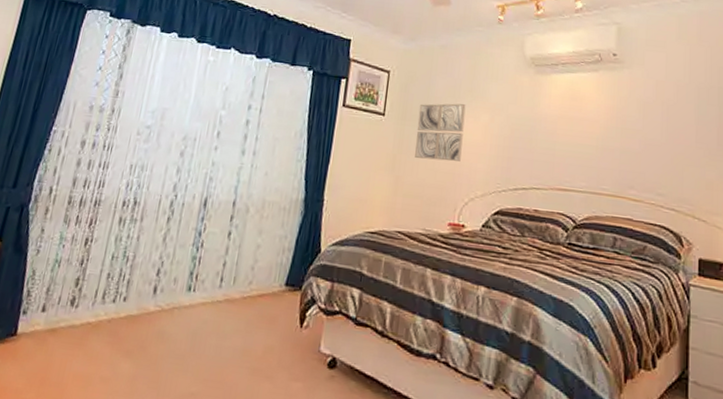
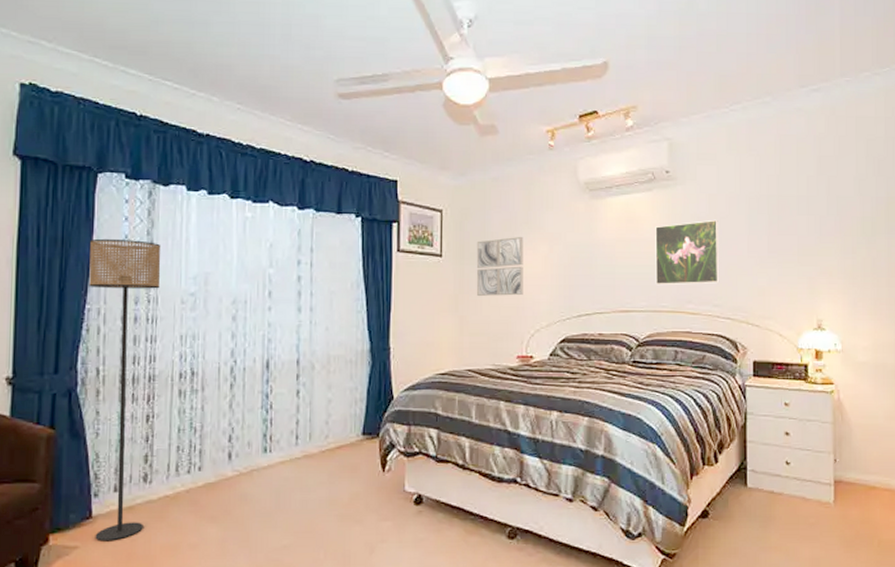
floor lamp: none [15,67,129,363] -> present [89,238,161,542]
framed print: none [596,106,665,172] -> present [655,219,720,286]

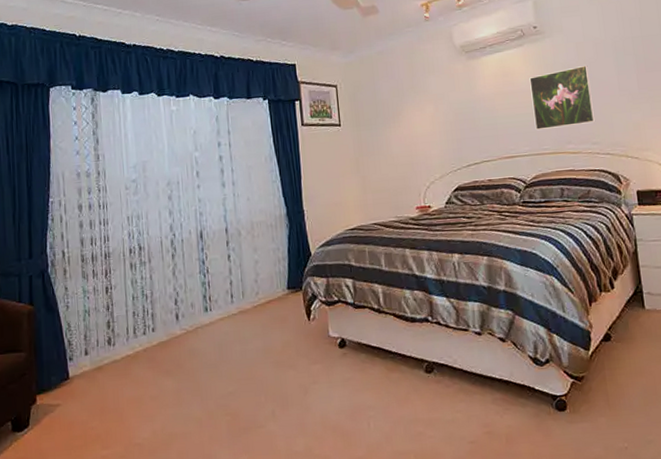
floor lamp: present [89,238,161,542] -> none [48,140,111,399]
wall art: present [476,236,524,297] -> none [369,100,416,158]

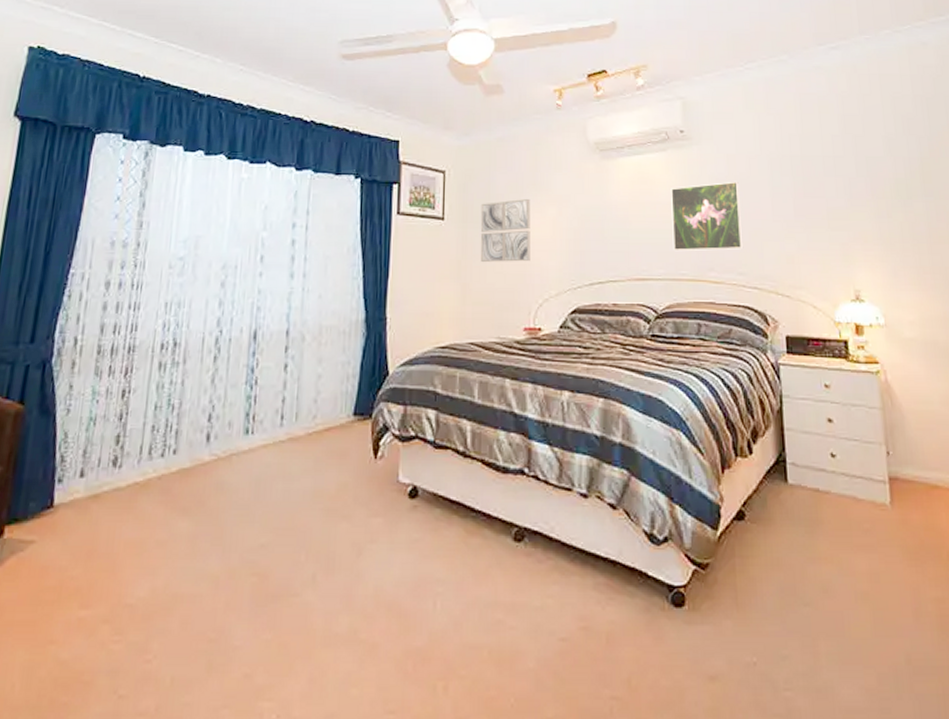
wall art: none [369,100,416,158] -> present [480,198,531,263]

